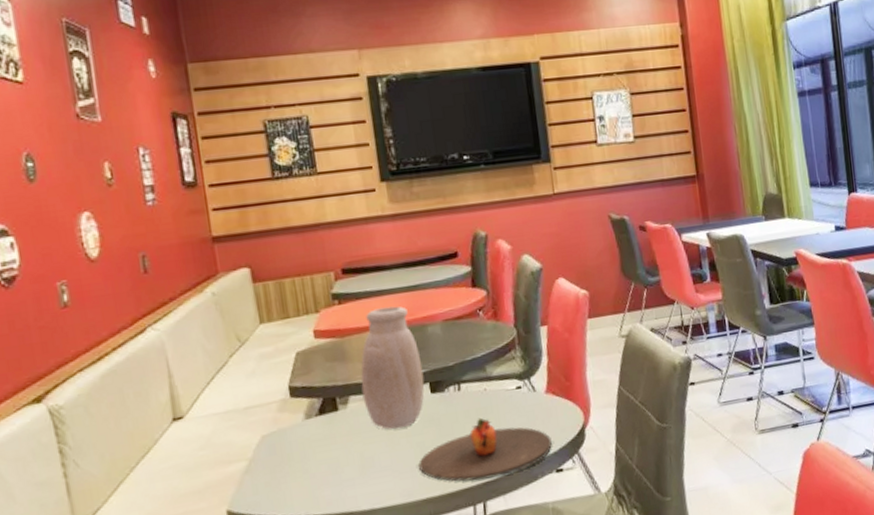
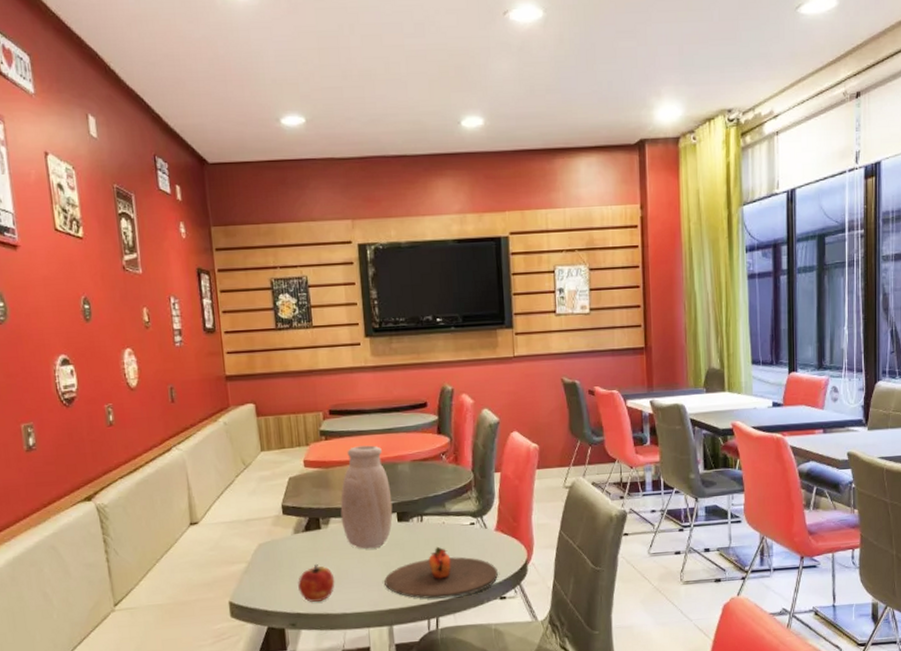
apple: none [313,453,359,501] -> present [298,564,335,603]

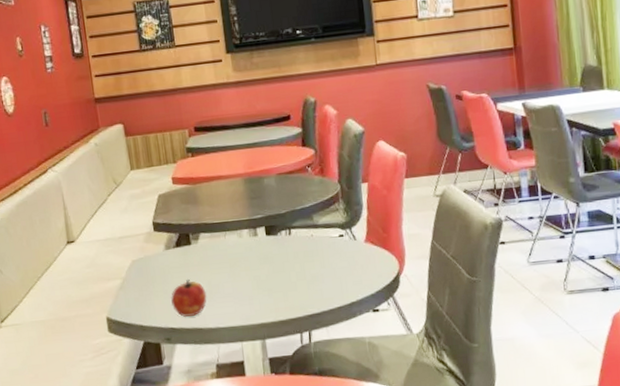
vase: present [340,445,393,549] -> none [209,160,261,264]
plate: present [384,546,498,599] -> none [255,259,370,313]

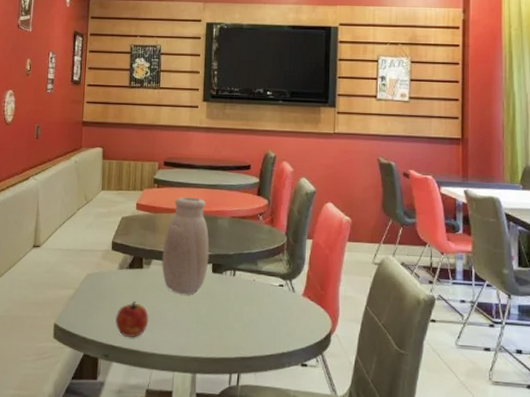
vase: none [209,160,261,264] -> present [162,197,210,295]

